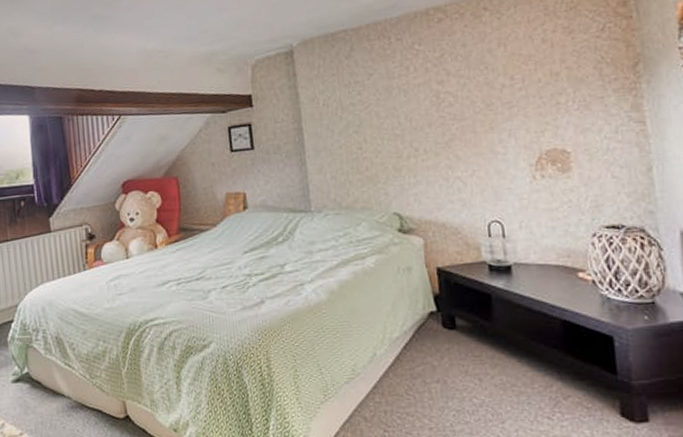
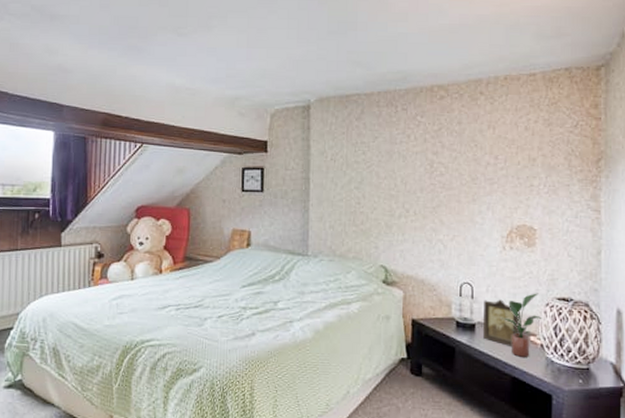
photo frame: none [518,235,565,286] -> present [483,299,520,346]
potted plant: none [540,223,590,297] -> present [501,293,542,357]

